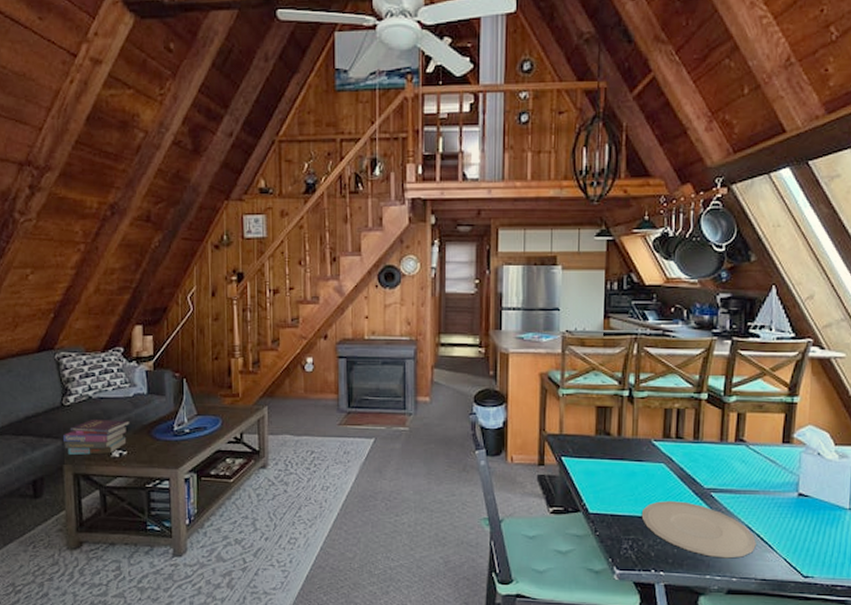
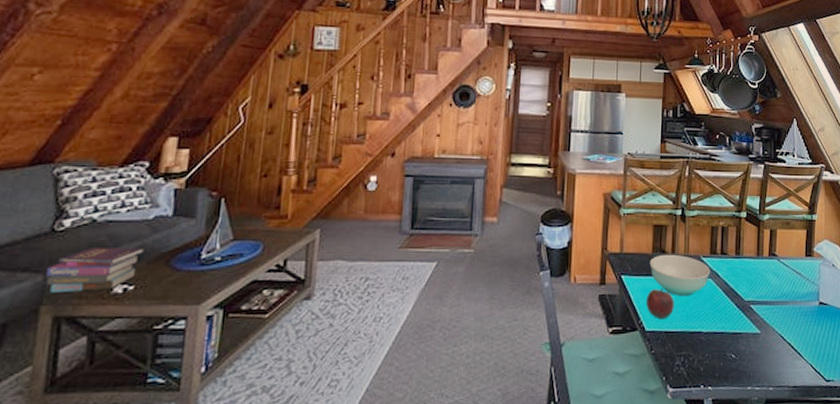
fruit: none [589,472,621,503] -> present [645,289,674,320]
bowl: none [592,437,663,480] -> present [649,254,710,296]
plate: present [641,501,756,559] -> none [692,315,788,369]

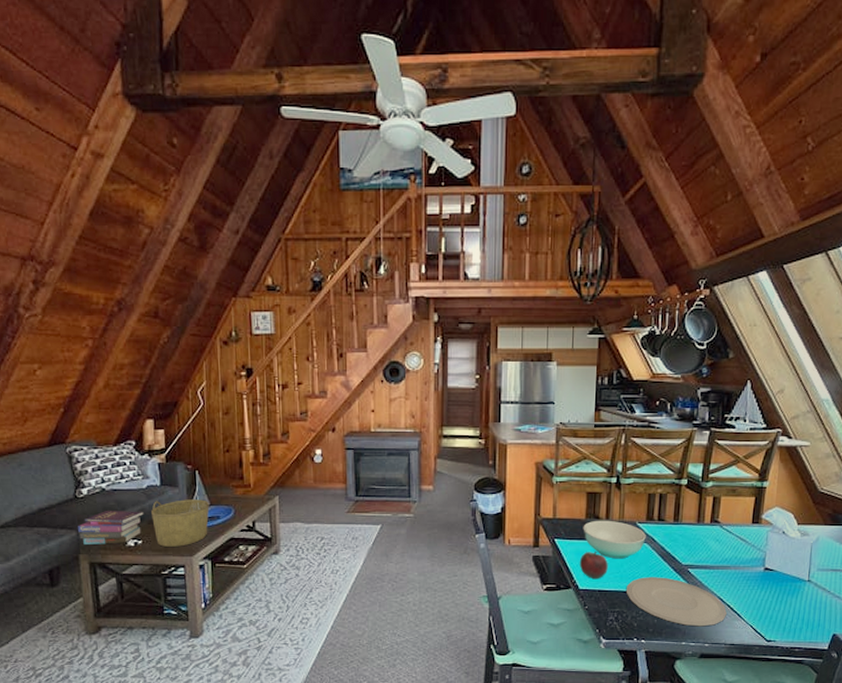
basket: none [153,233,232,295] -> present [151,499,209,548]
plate: none [692,315,788,369] -> present [626,577,727,627]

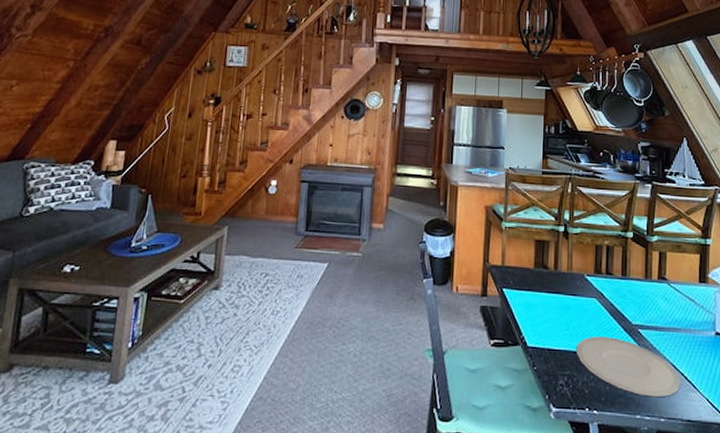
books: present [78,511,144,544] -> none [15,232,88,269]
basket: present [151,499,209,548] -> none [94,224,157,277]
fruit: present [579,552,608,580] -> none [527,304,557,337]
bowl: present [583,520,646,559] -> none [531,270,595,315]

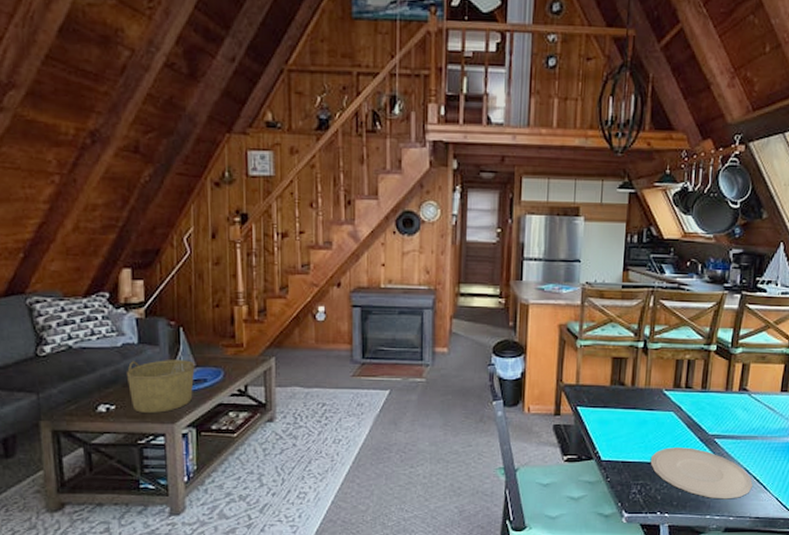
basket: none [94,224,157,277] -> present [127,360,195,414]

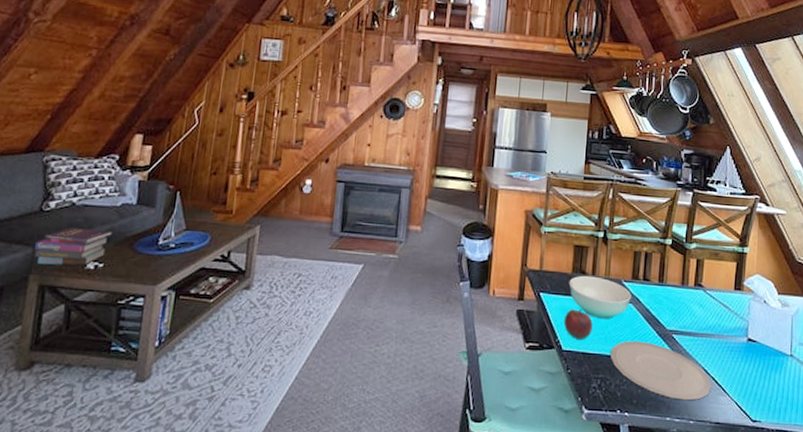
books: none [39,372,118,410] -> present [35,228,112,266]
basket: present [127,360,195,414] -> none [119,221,185,274]
fruit: none [602,421,633,450] -> present [563,309,593,340]
bowl: none [607,387,673,428] -> present [569,275,631,319]

